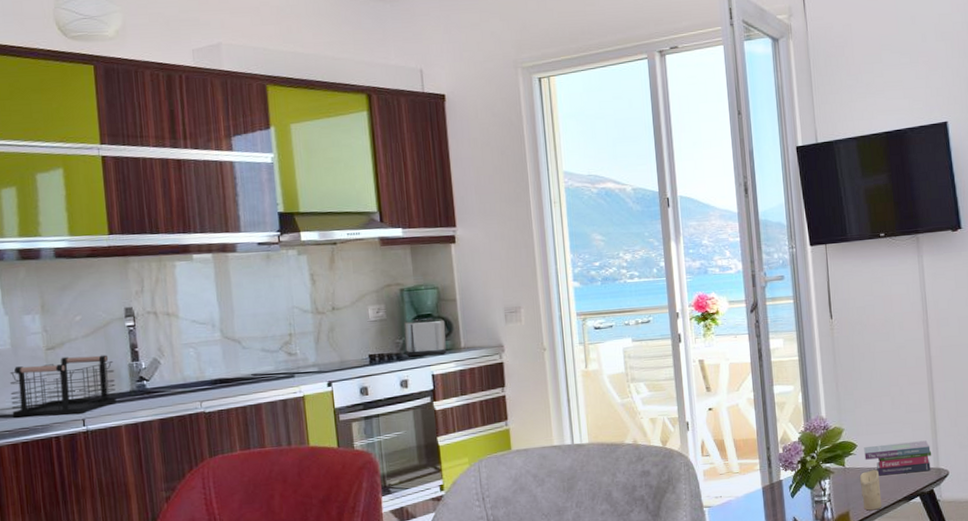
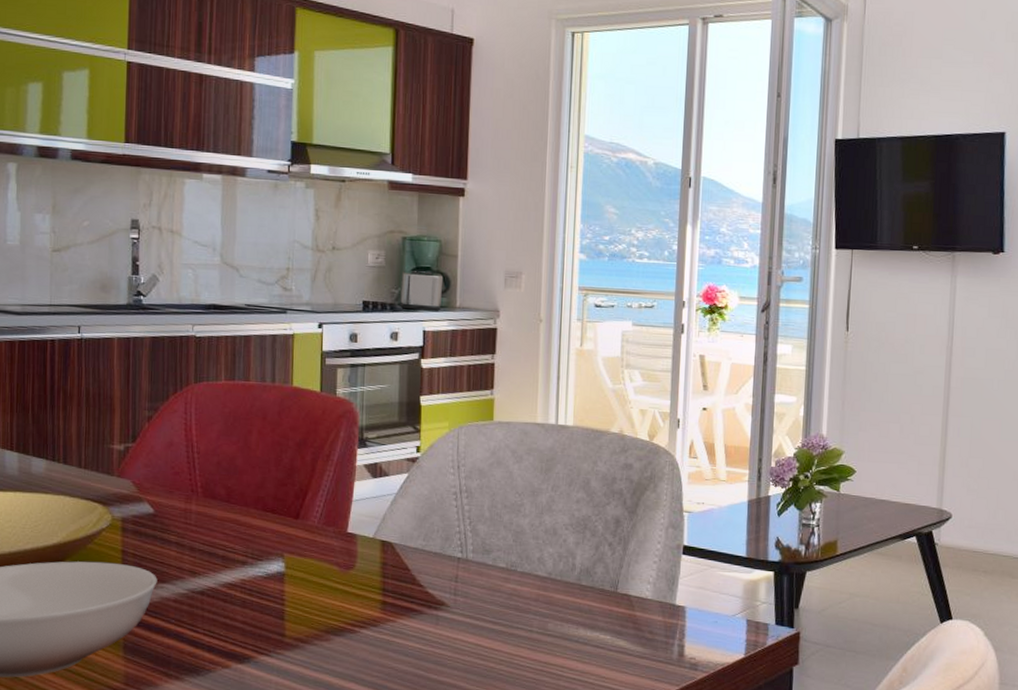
dish rack: present [9,354,117,419] -> none [13,260,115,321]
candle: present [859,469,882,511] -> none [853,500,875,544]
books: present [864,440,932,476] -> none [862,474,936,511]

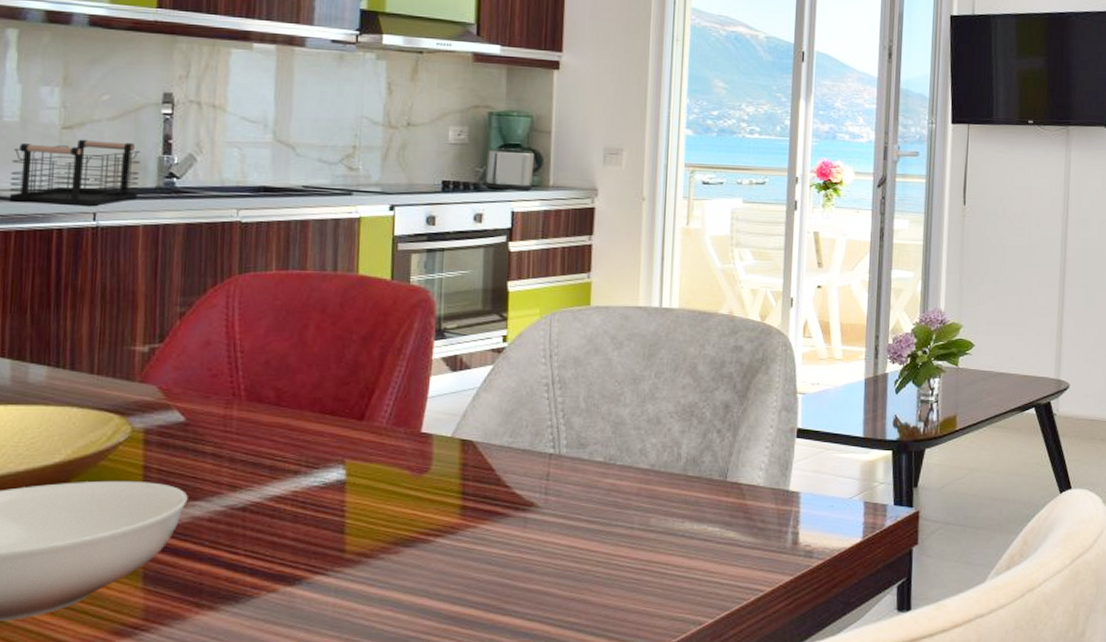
dish rack: none [13,260,115,321] -> present [9,139,141,207]

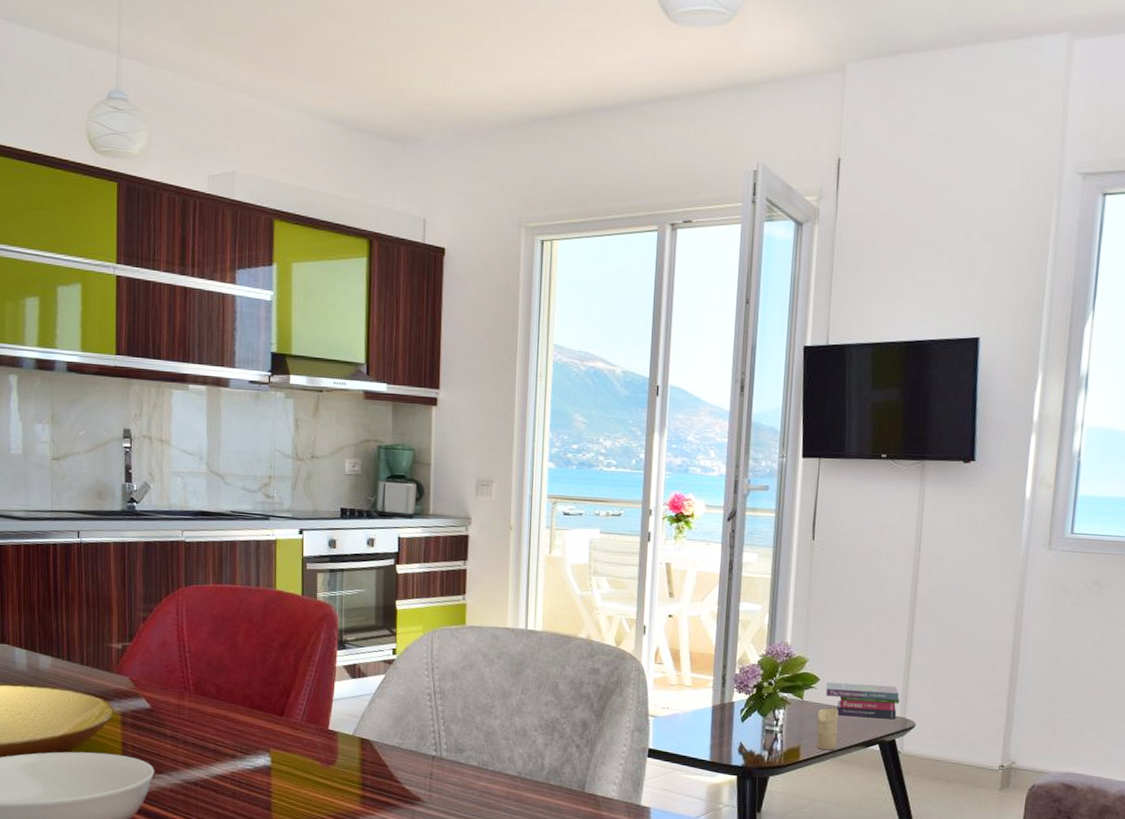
dish rack: present [9,139,141,207] -> none [18,468,110,526]
candle: none [972,373,994,417] -> present [816,707,838,751]
books: none [981,347,1054,382] -> present [825,682,900,720]

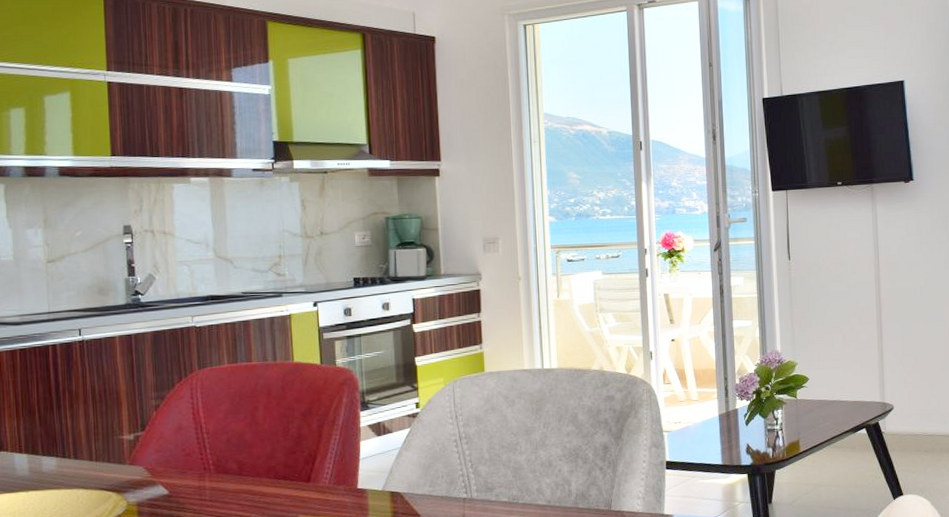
candle: present [816,707,838,751] -> none [810,402,830,440]
books: present [825,682,900,720] -> none [815,376,879,408]

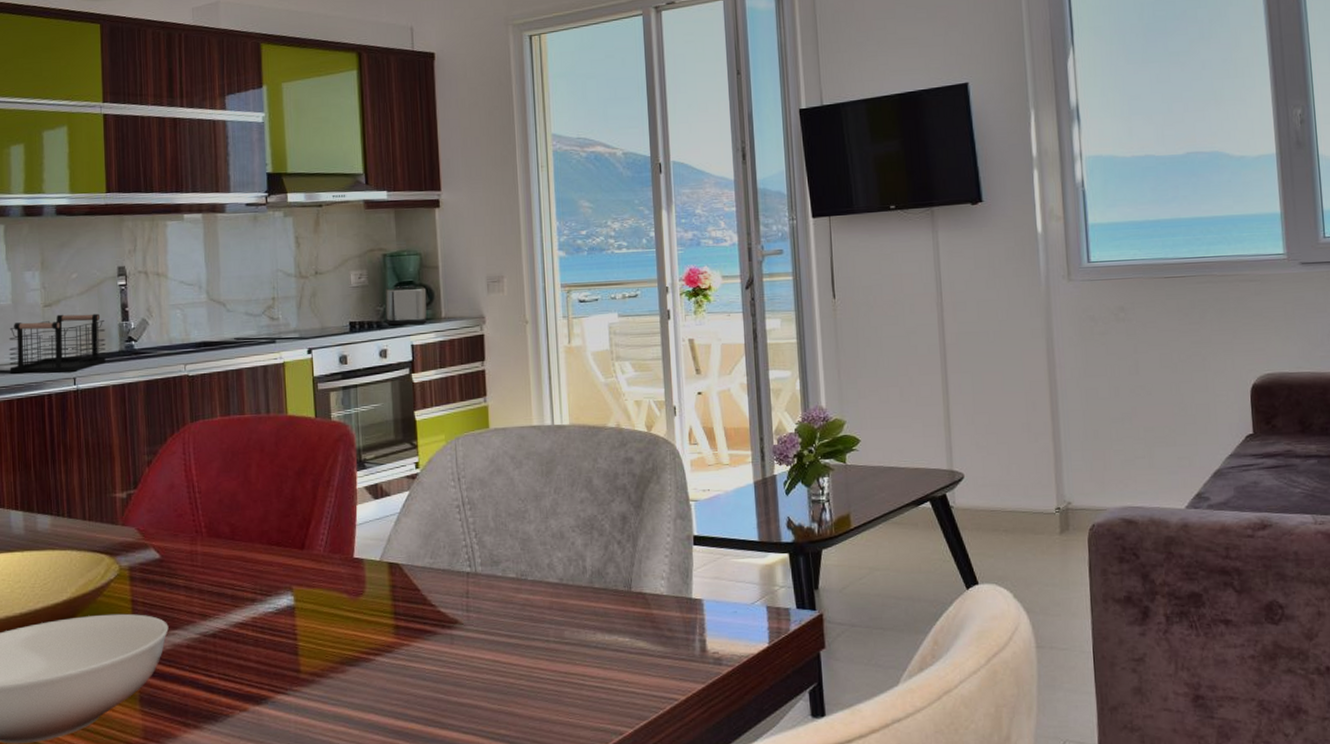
dish rack: none [10,269,112,327] -> present [8,313,106,375]

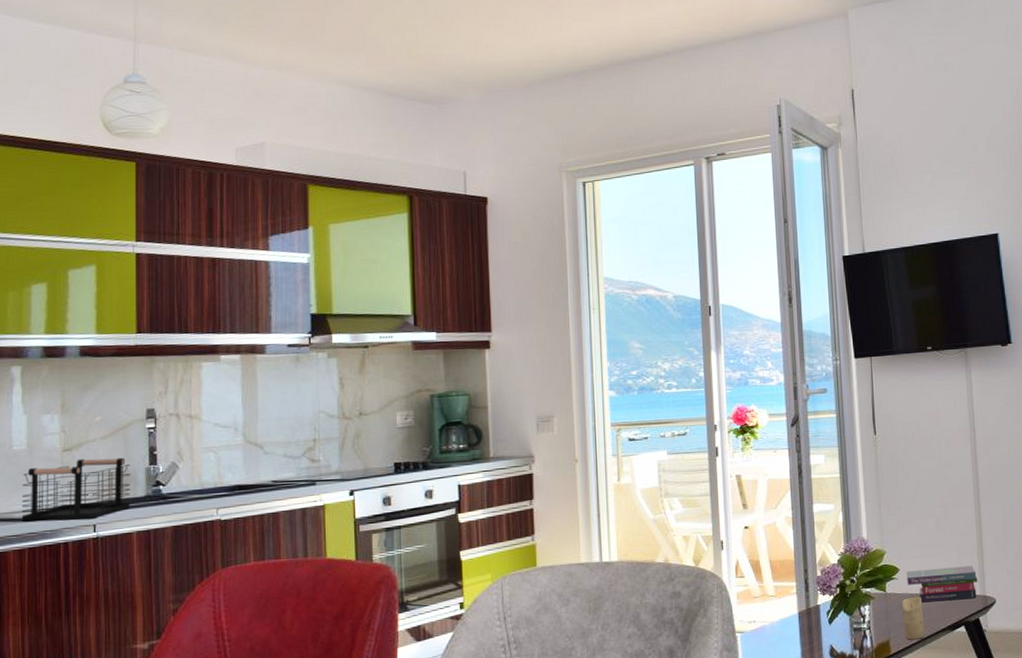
toaster: present [385,285,427,326] -> none [432,425,475,466]
candle: none [862,468,887,514] -> present [901,595,925,640]
books: none [868,438,945,476] -> present [906,565,978,603]

